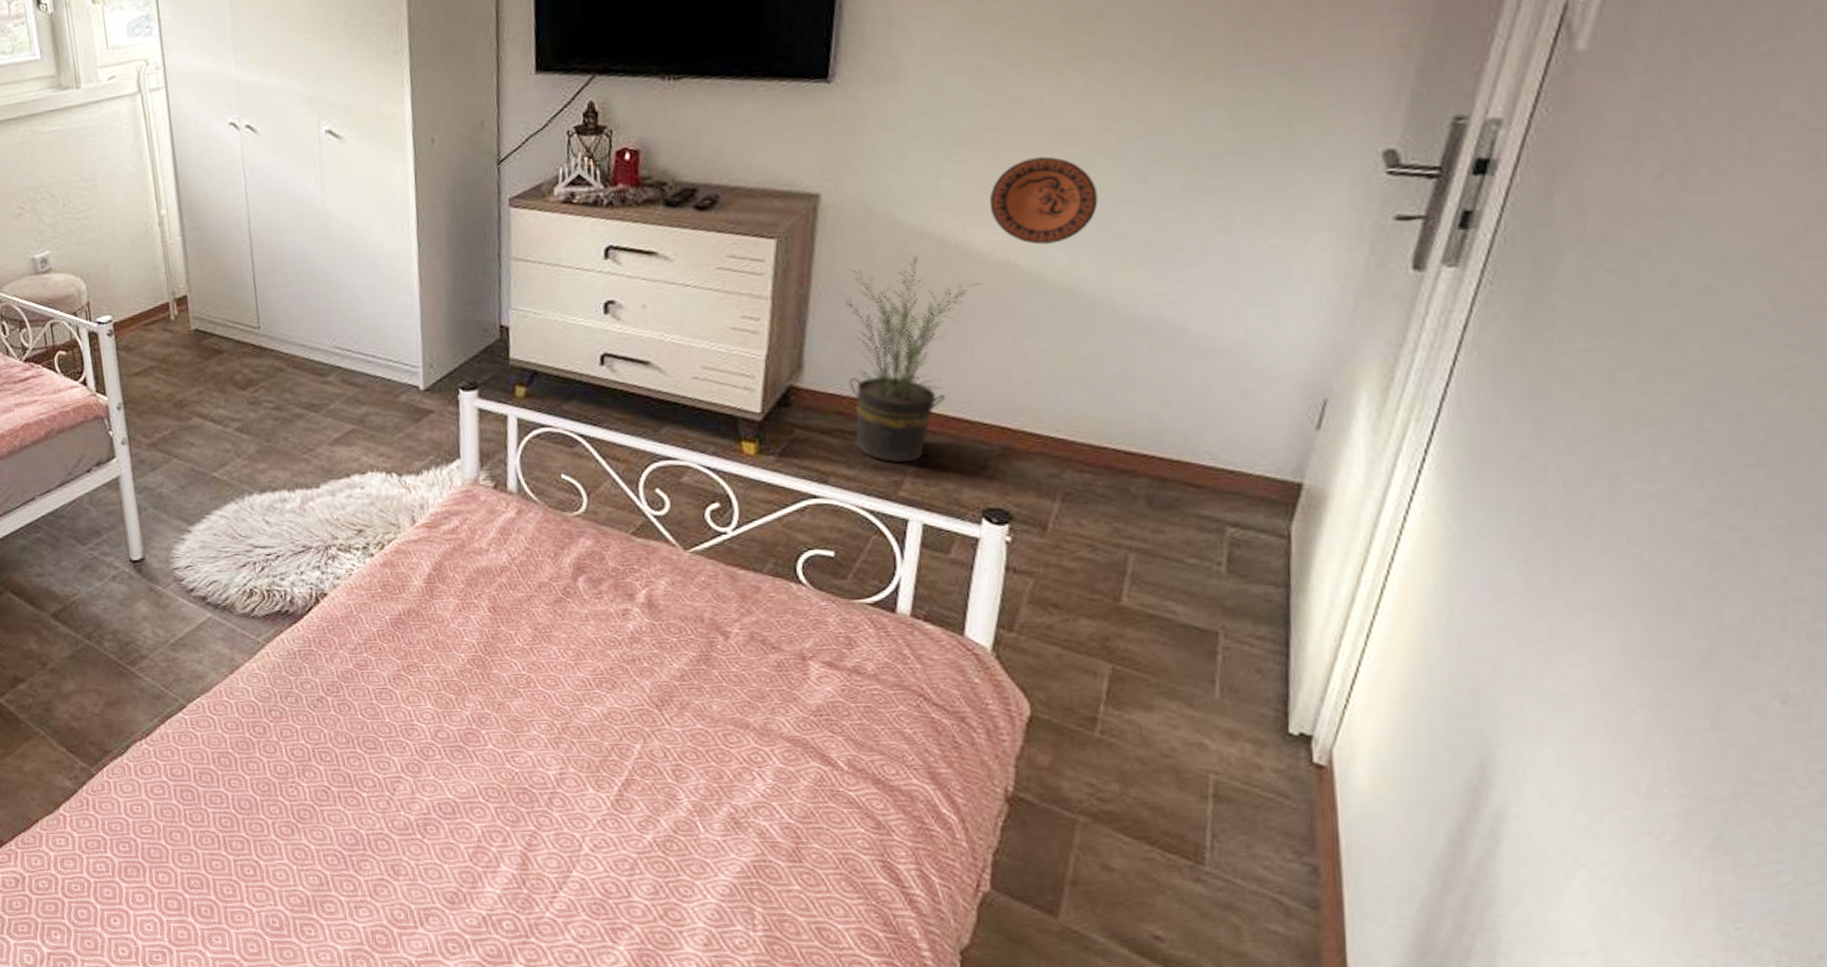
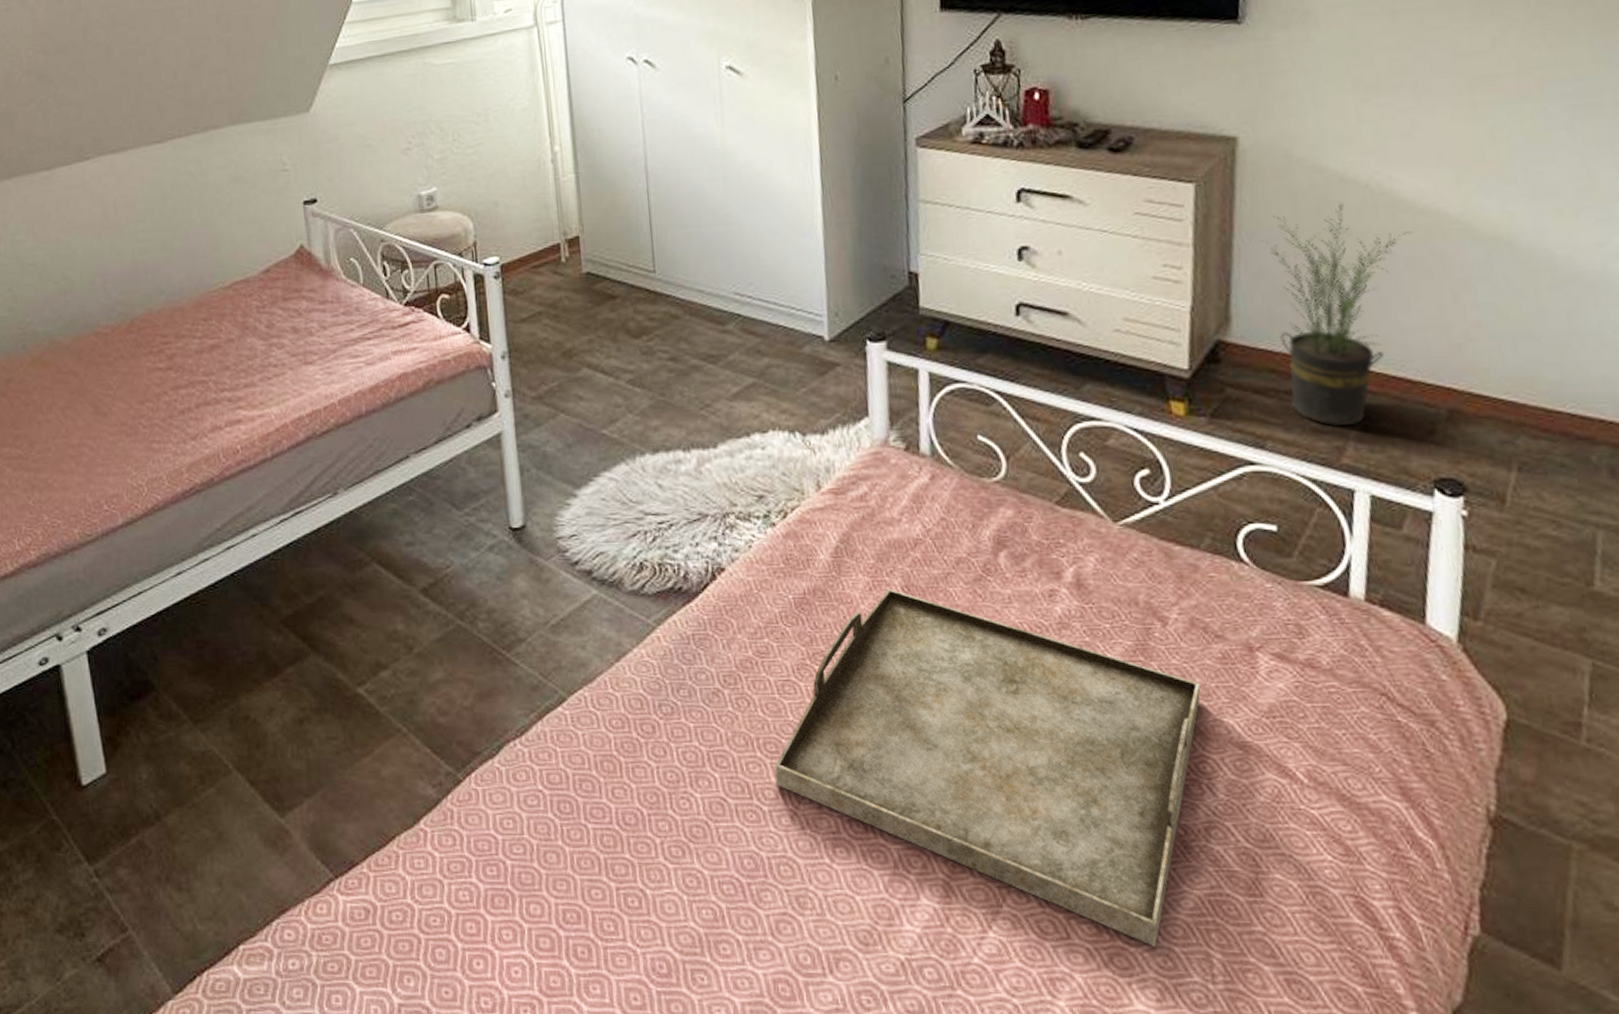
serving tray: none [372,609,757,902] -> present [774,588,1201,946]
decorative plate: present [989,156,1099,245] -> none [1413,101,1526,192]

